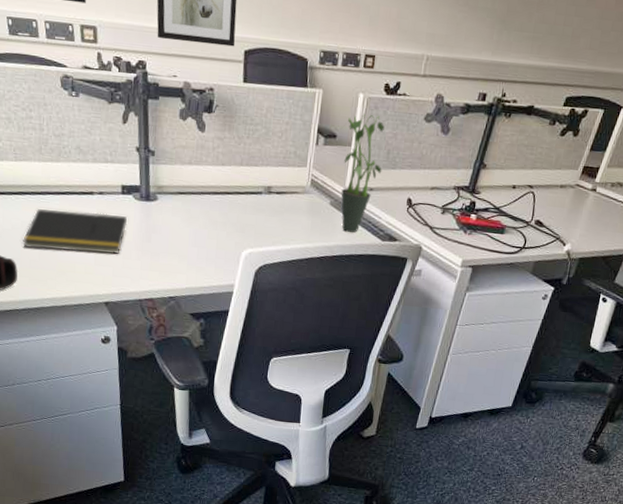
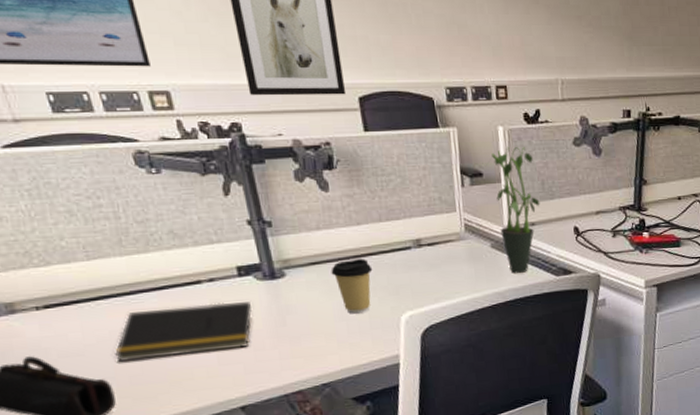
coffee cup: none [193,195,227,243] -> present [331,258,373,314]

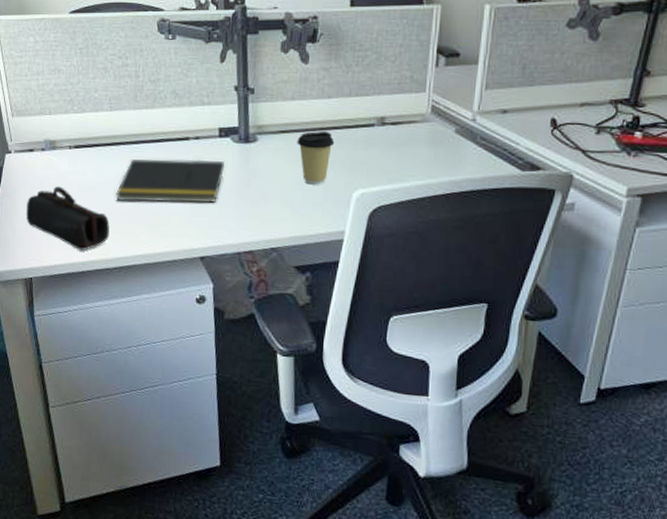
potted plant: present [492,146,540,274] -> none [468,26,517,164]

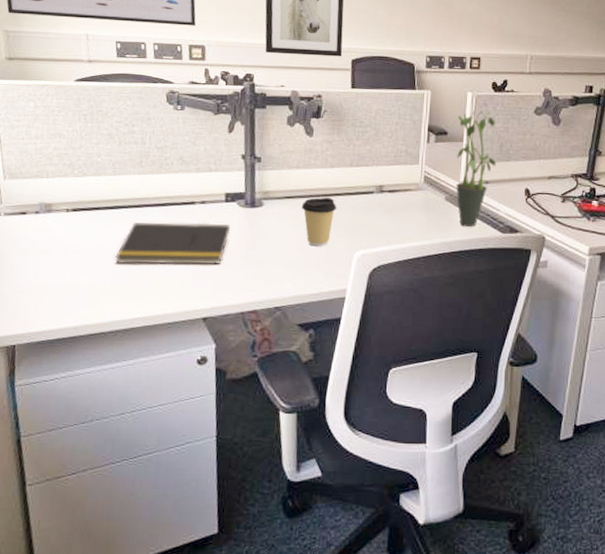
pencil case: present [26,185,110,250] -> none [13,248,107,314]
potted plant: none [468,26,517,164] -> present [456,110,496,228]

